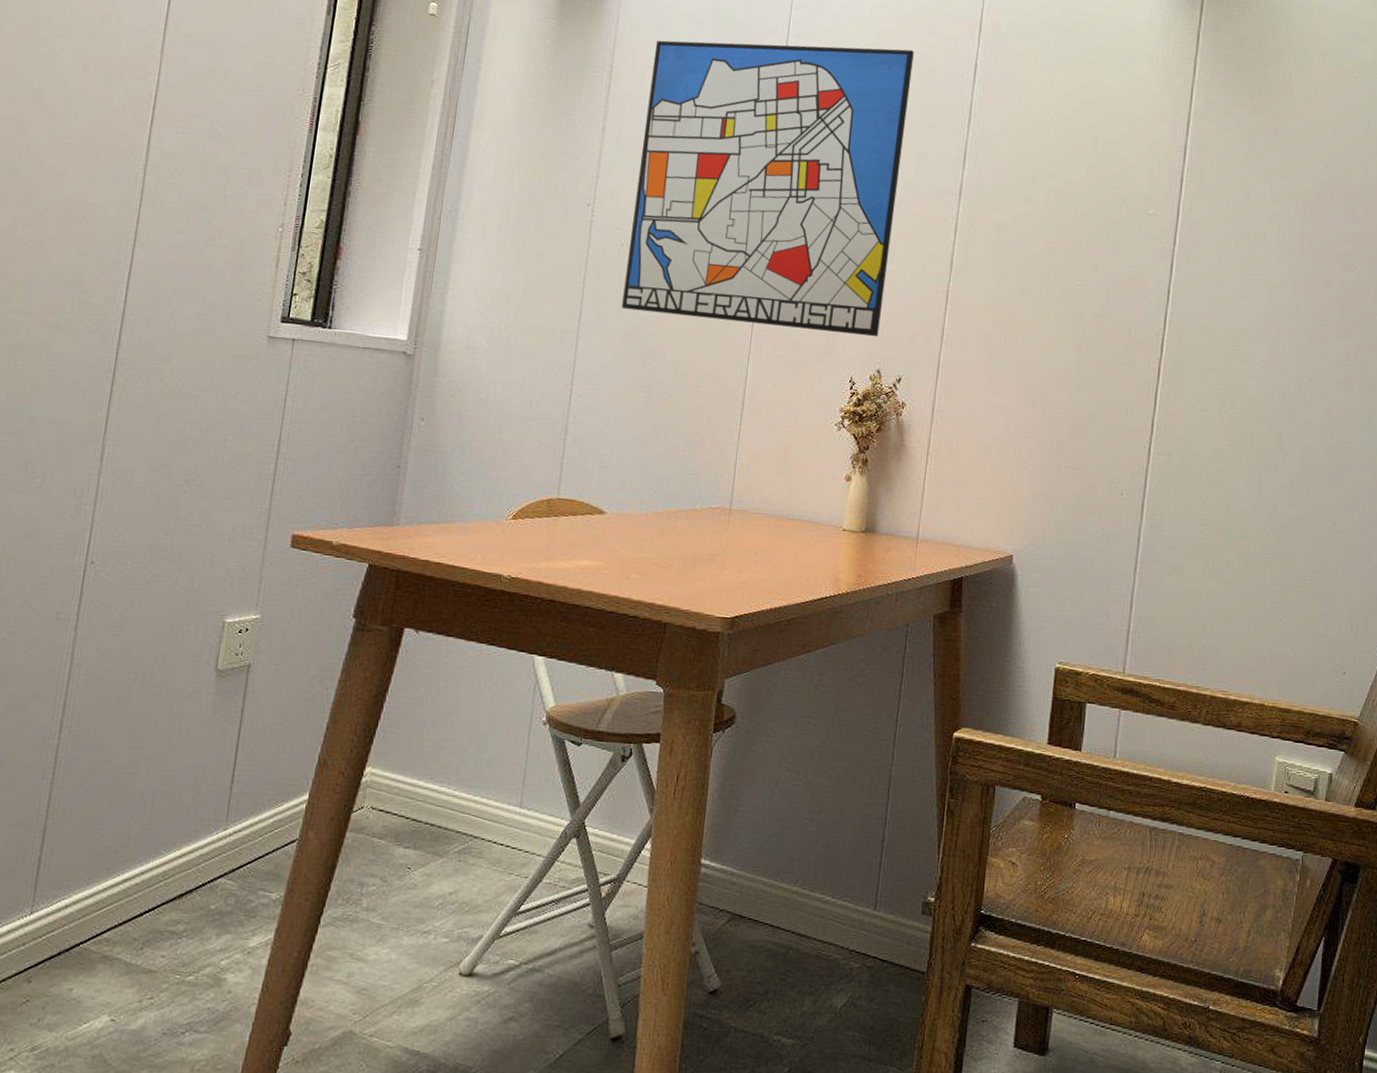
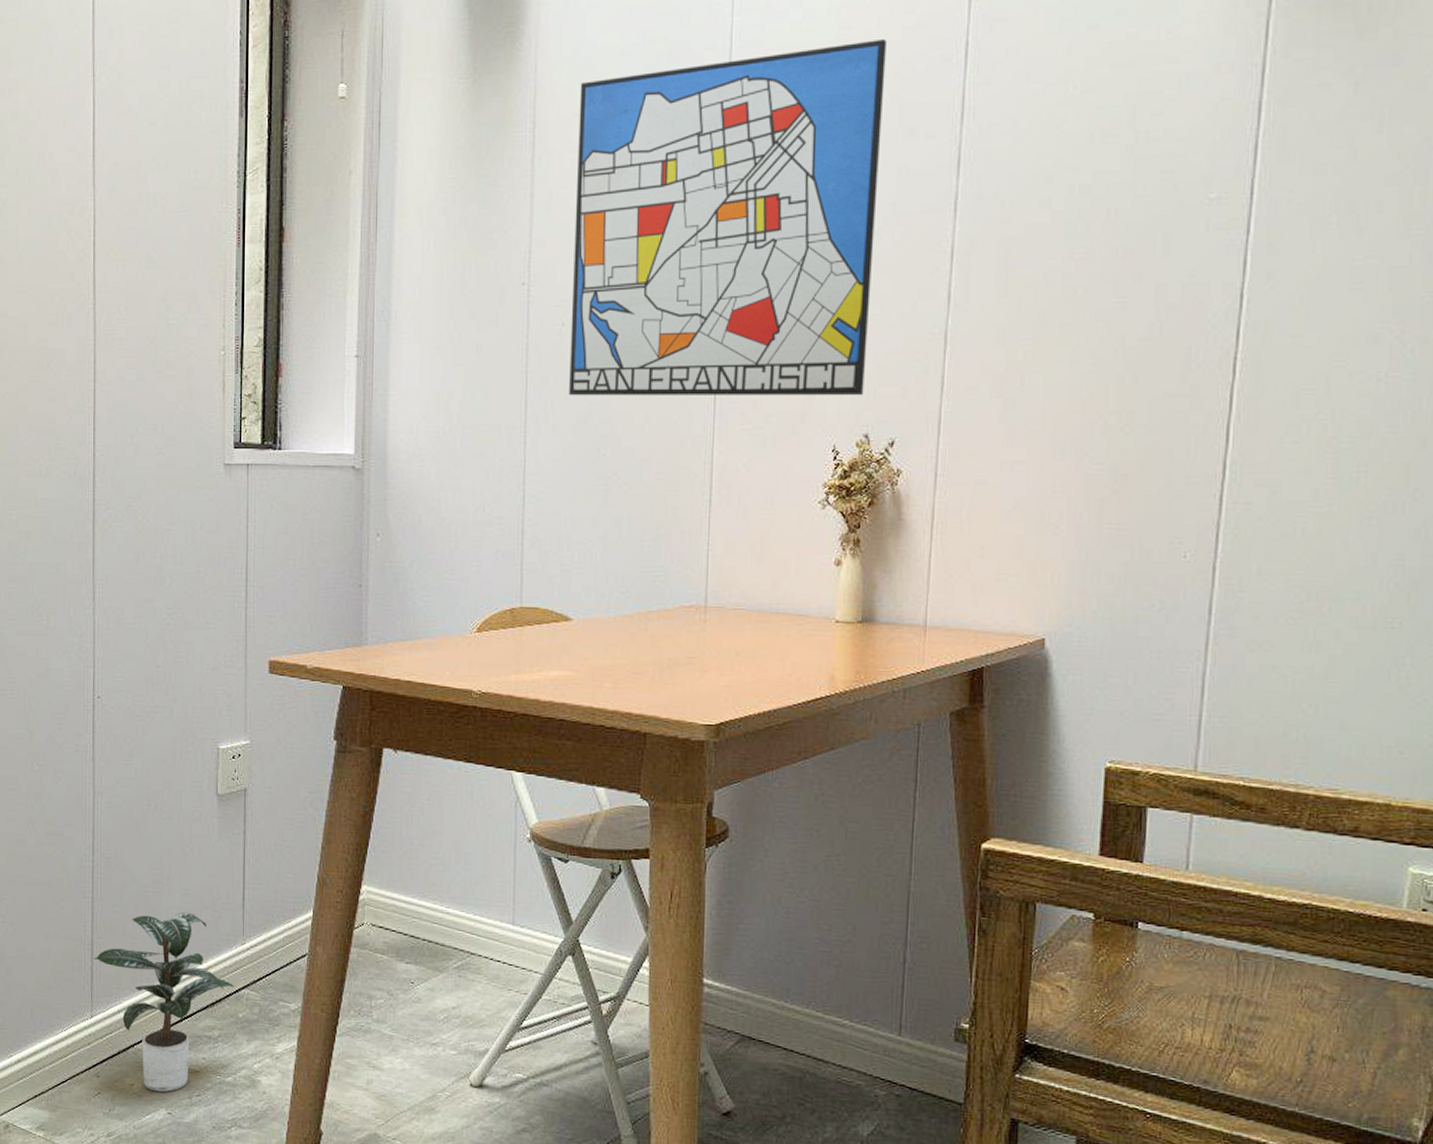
potted plant: none [44,795,210,997] -> present [94,912,235,1092]

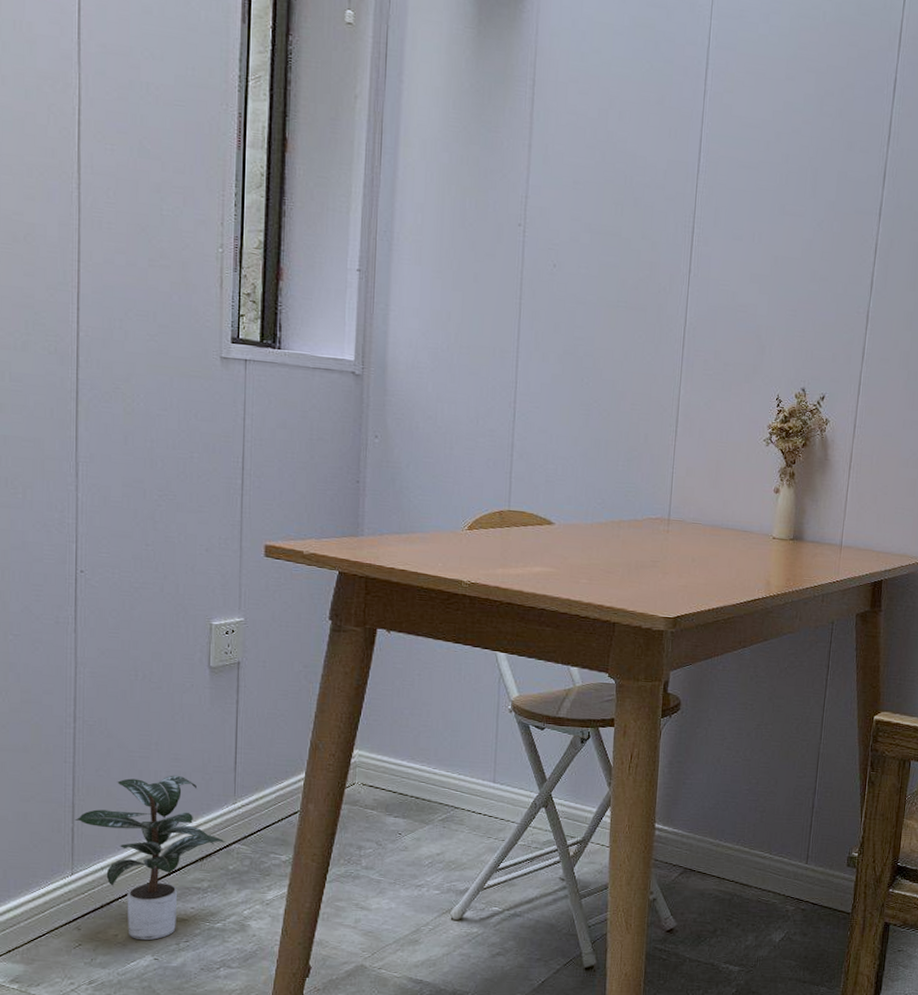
wall art: present [569,39,886,396] -> none [558,52,834,357]

